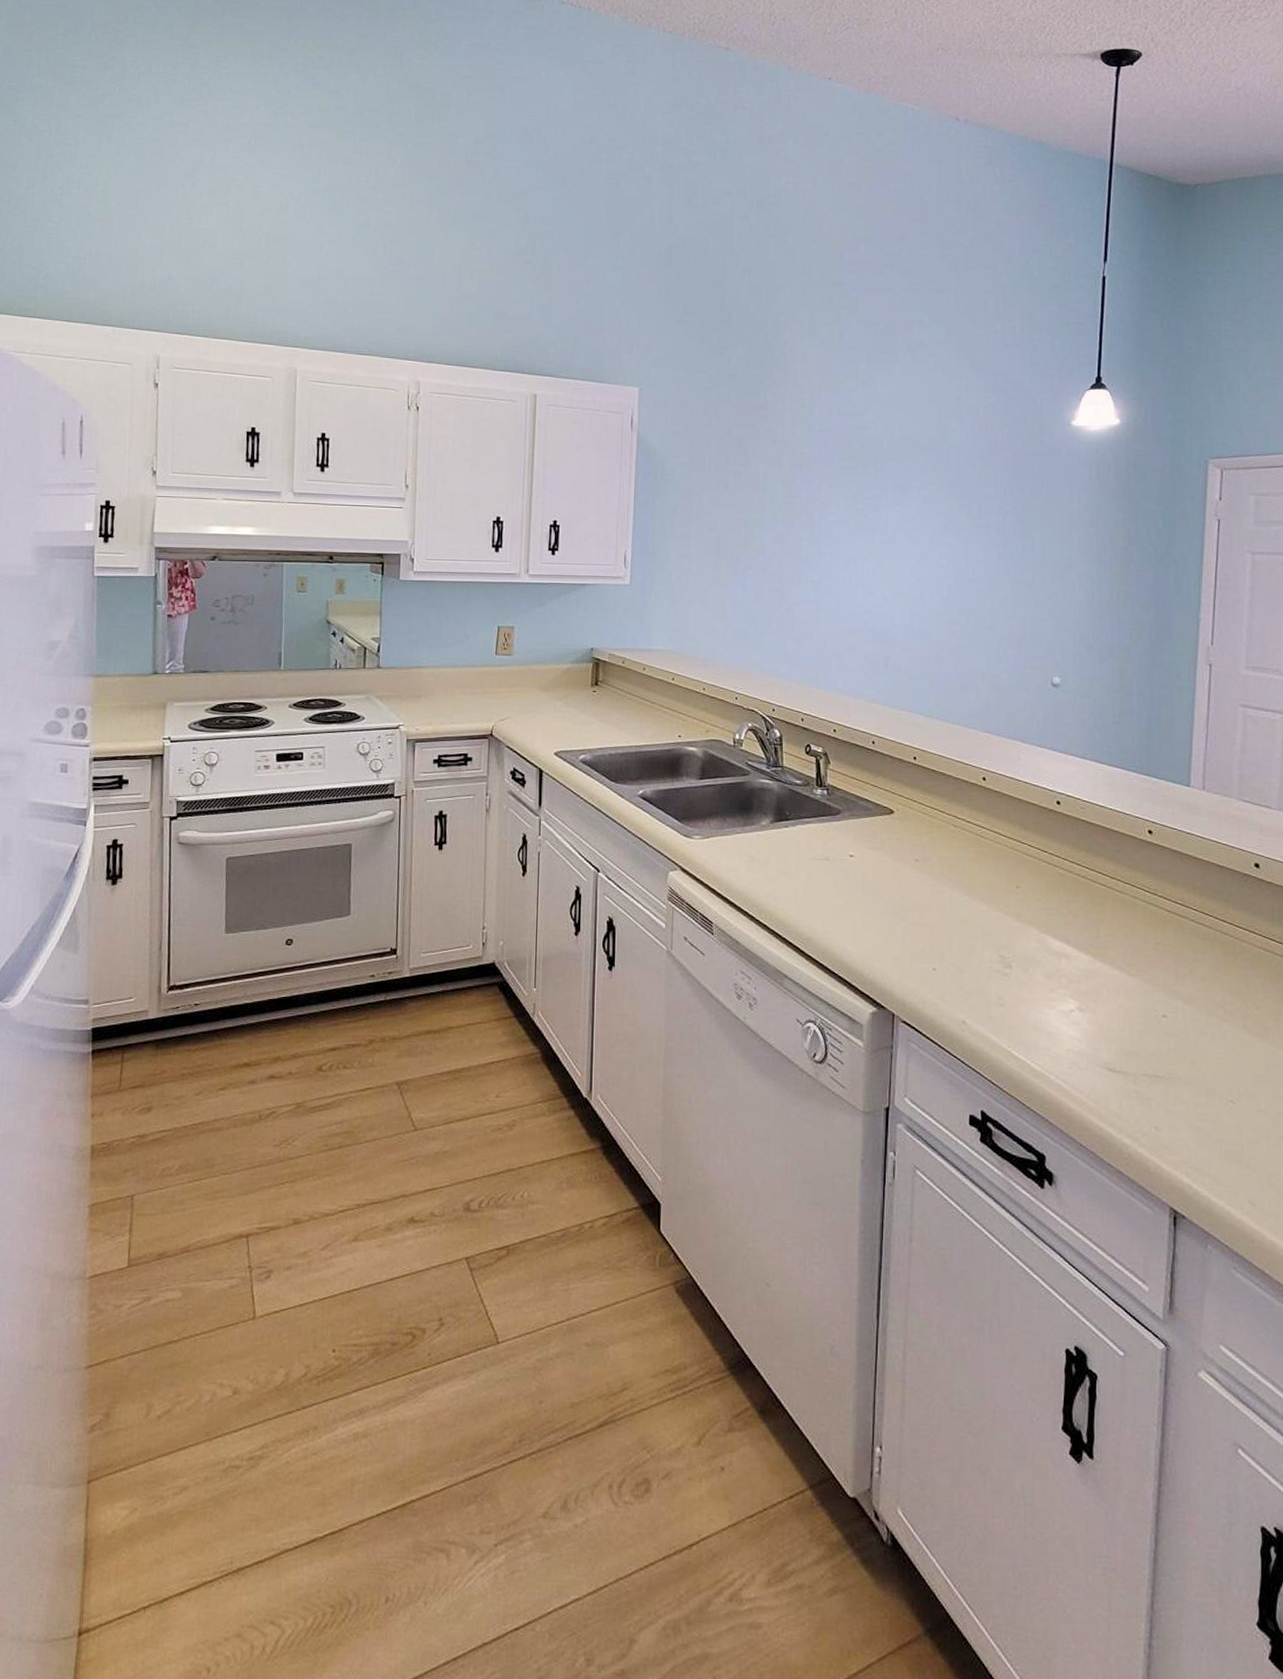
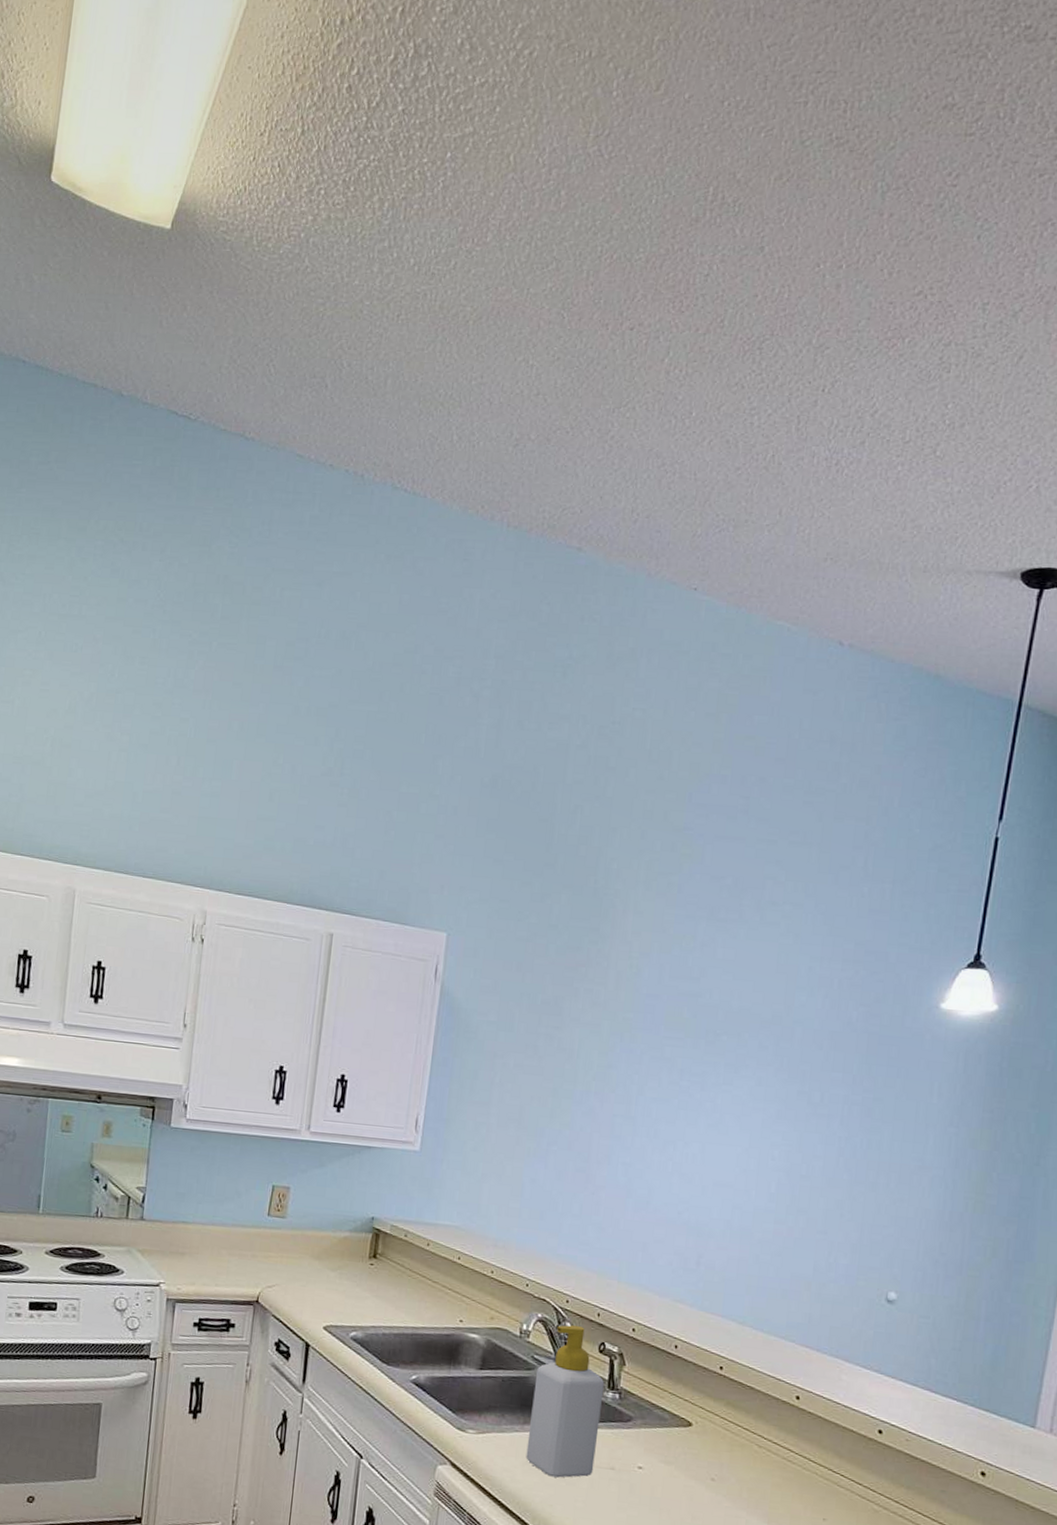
soap bottle: none [748,731,813,872] -> present [526,1325,605,1478]

